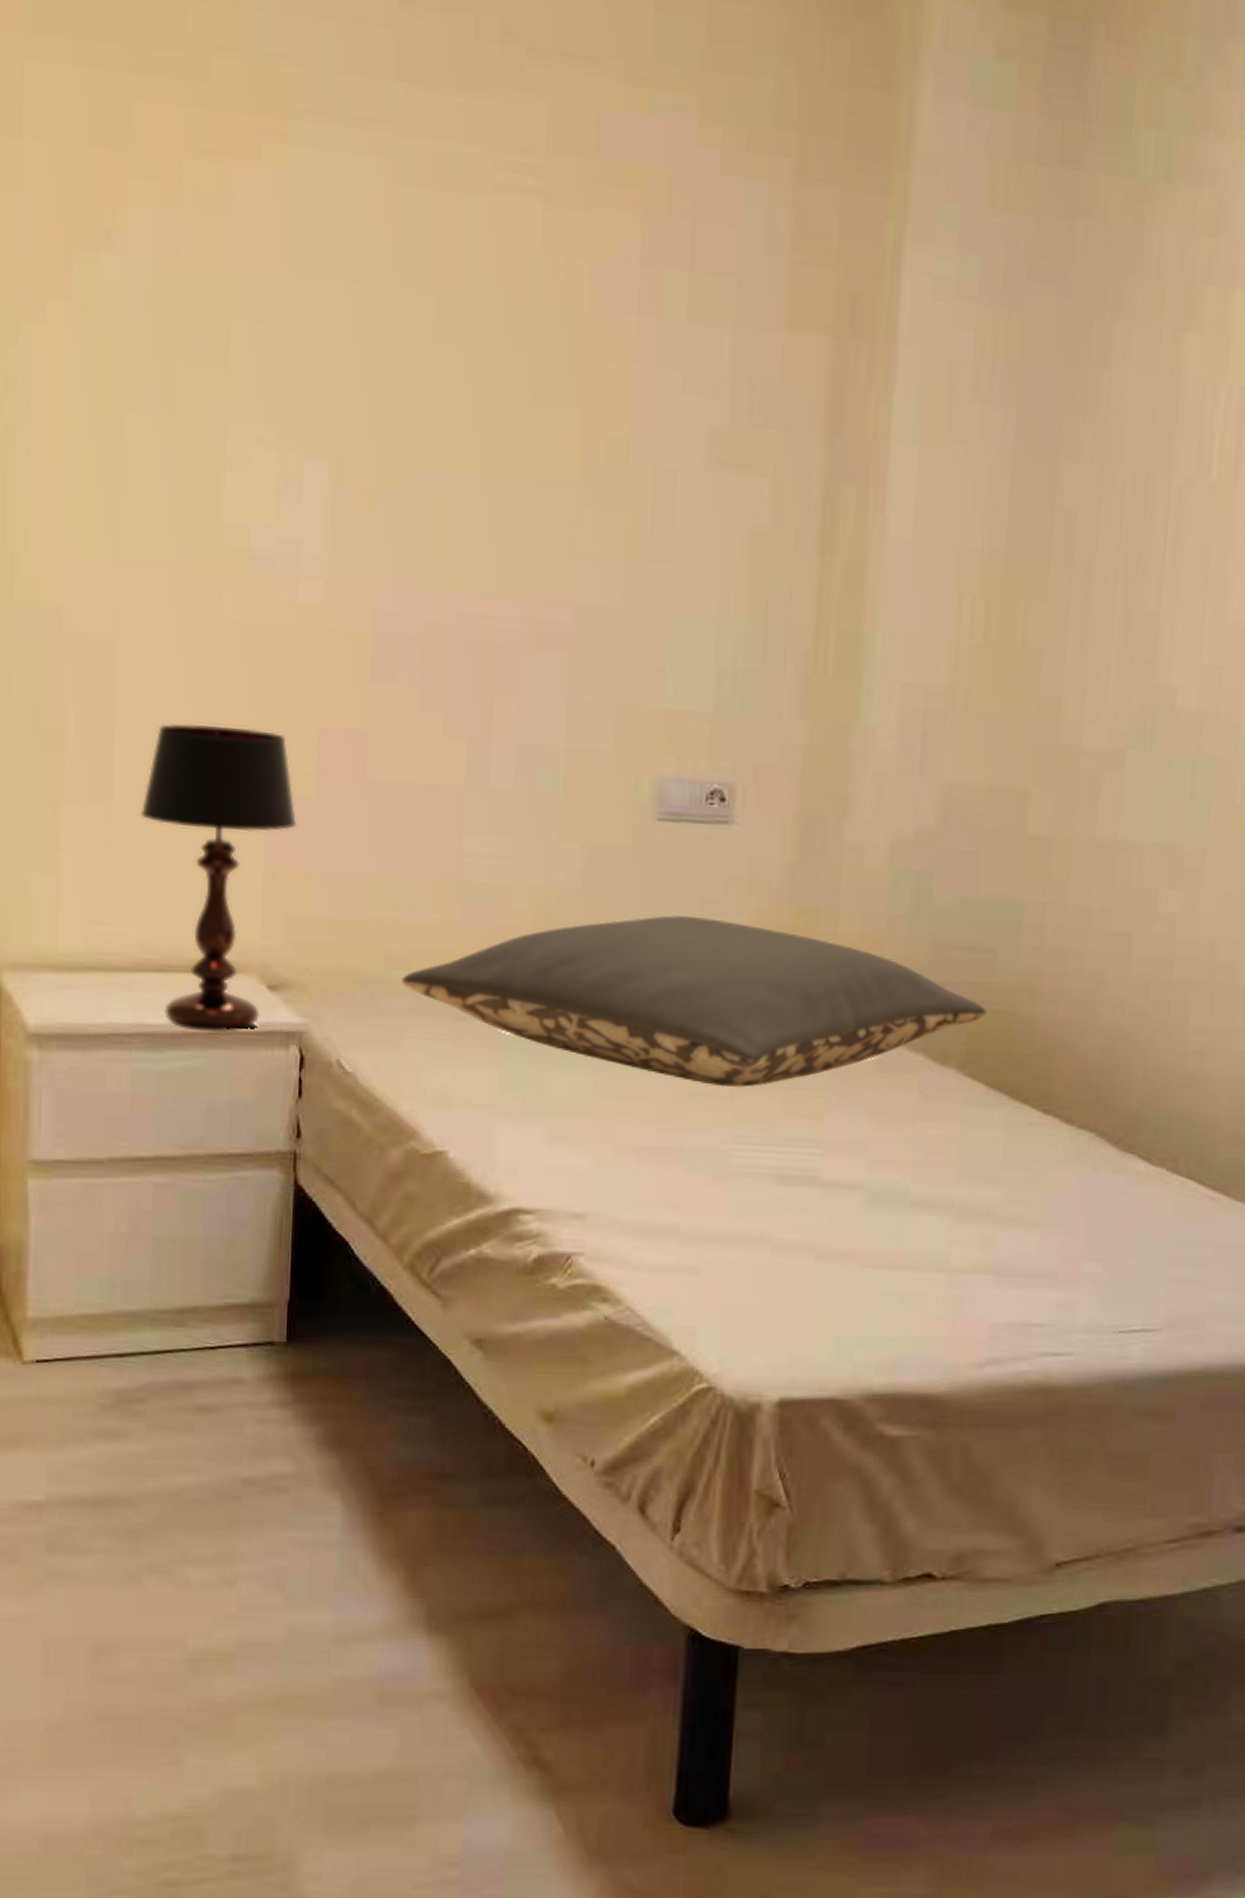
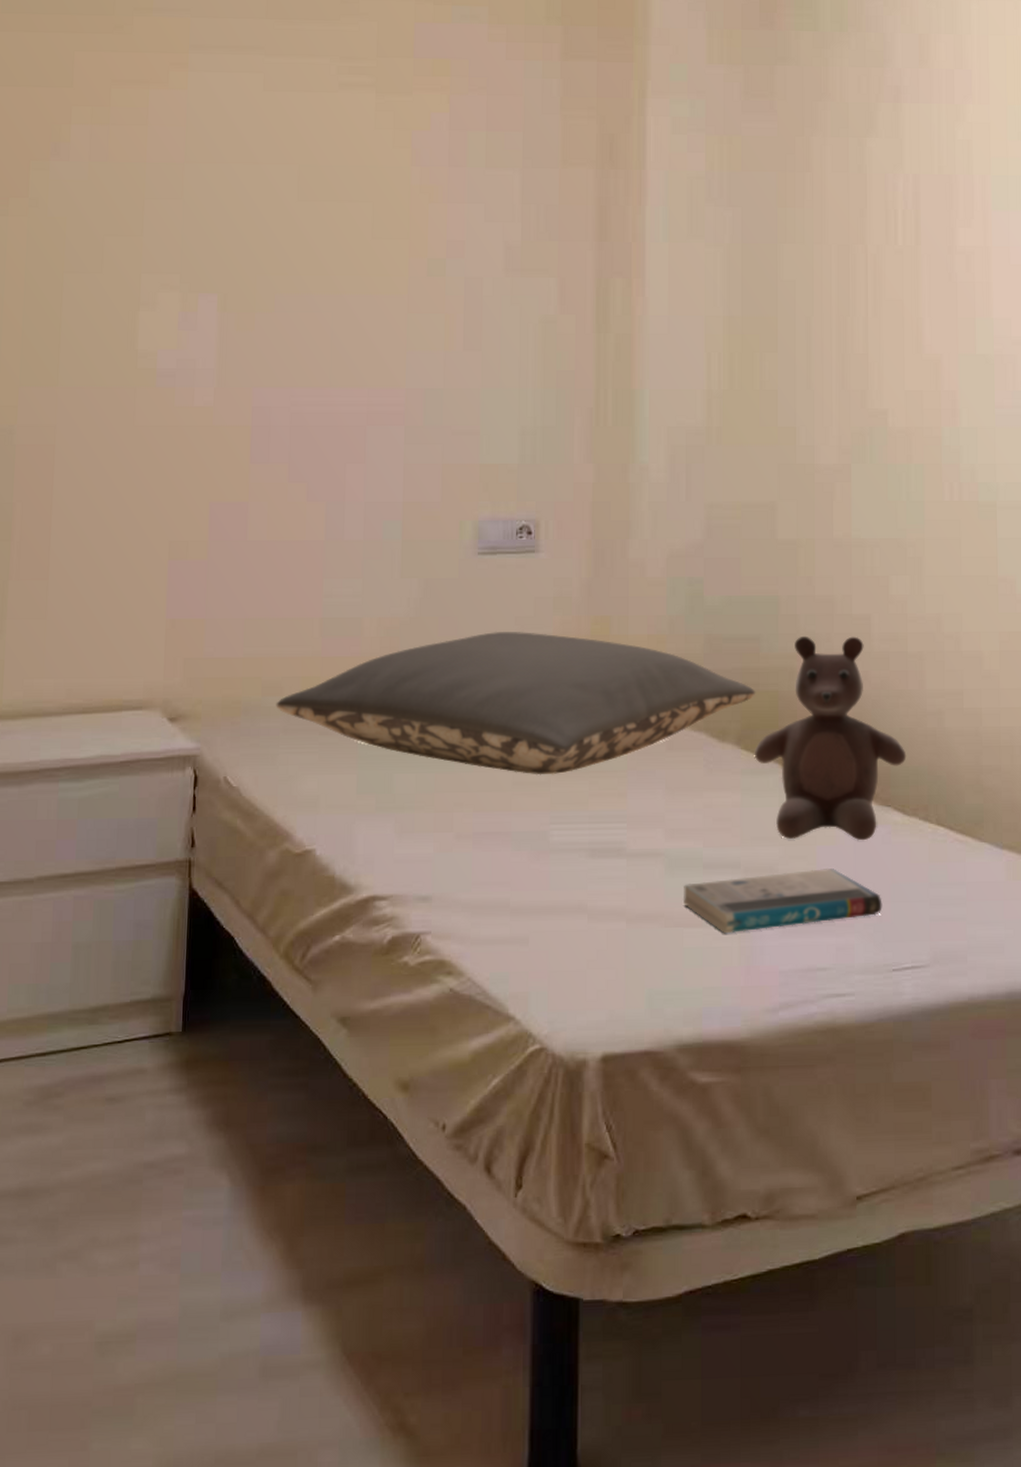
table lamp: present [140,723,298,1033] -> none [69,508,193,762]
book: none [883,1215,1115,1280] -> present [682,867,882,934]
teddy bear: none [979,950,1159,1189] -> present [754,635,907,841]

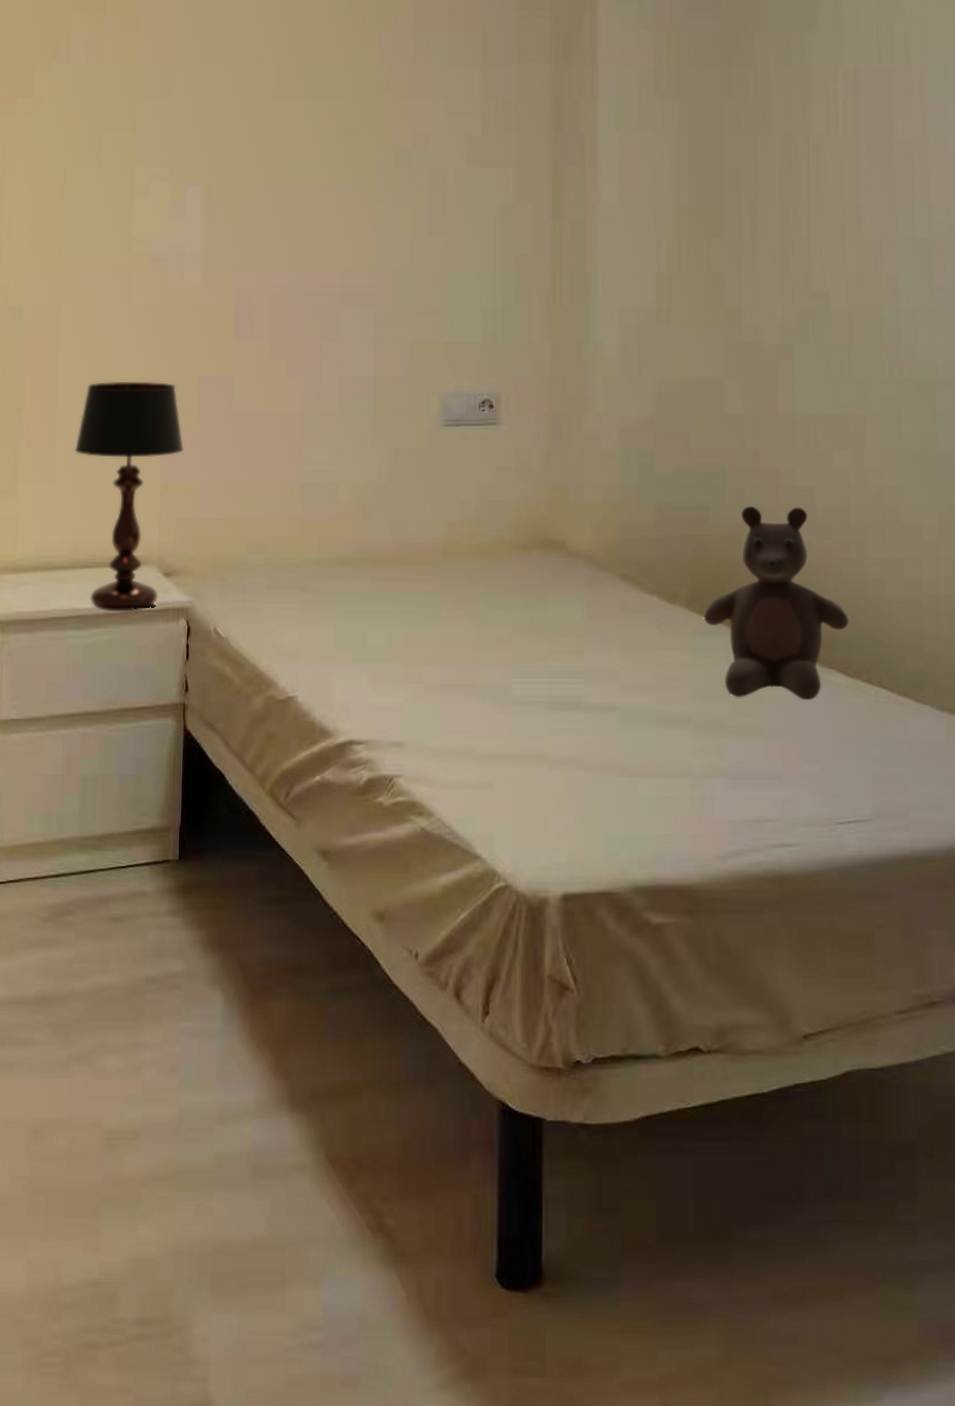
table lamp: none [69,508,193,762] -> present [74,381,184,612]
pillow: present [276,632,756,775] -> none [260,498,705,633]
book: present [682,867,882,934] -> none [637,725,827,785]

